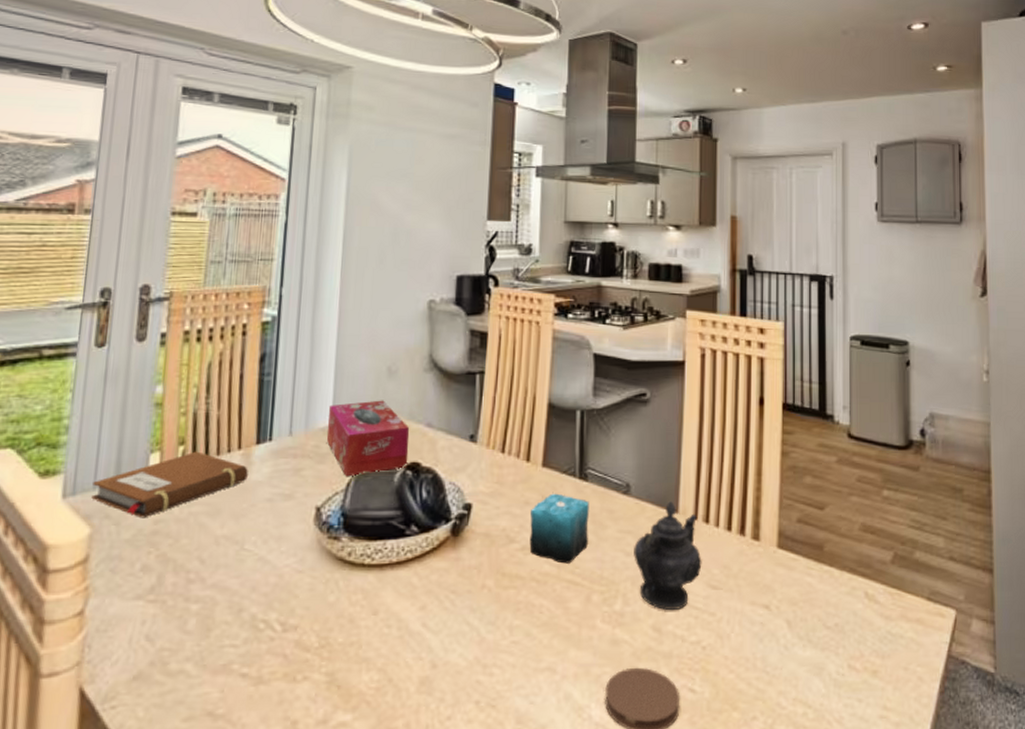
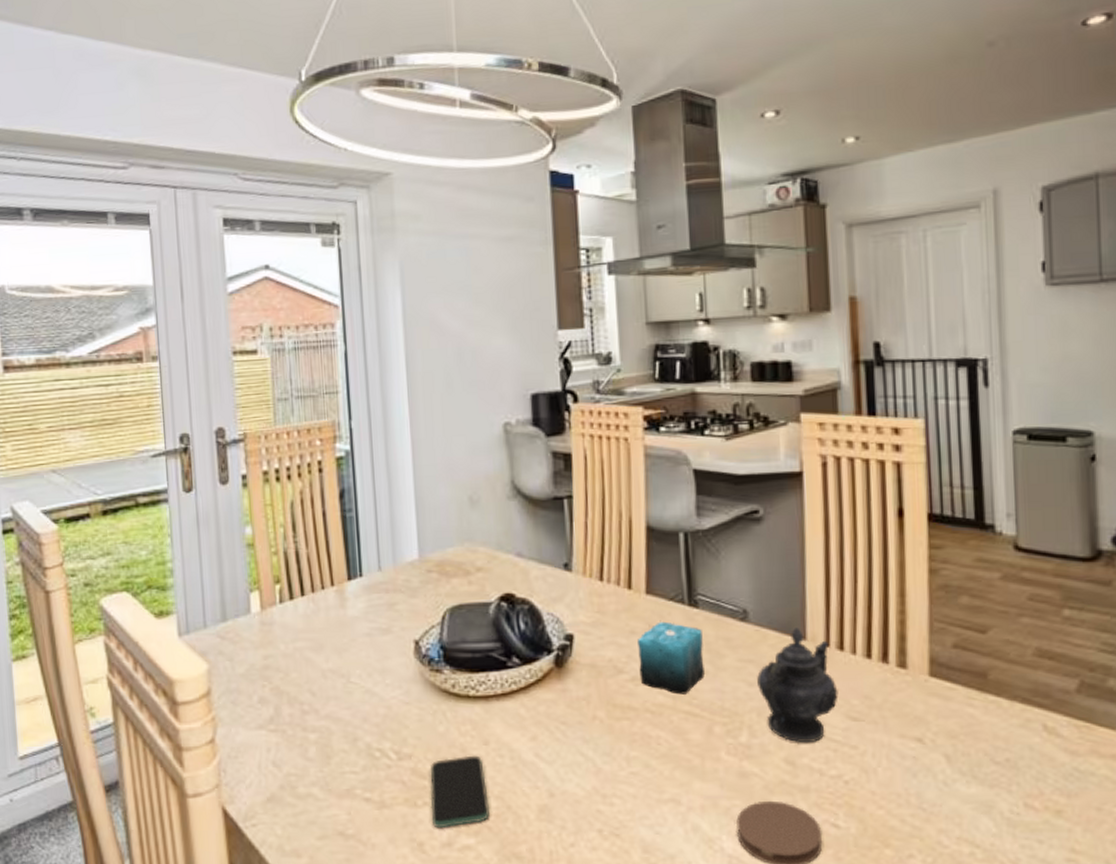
notebook: present [91,451,248,518] -> none [203,589,344,654]
smartphone: none [310,626,371,705] -> present [430,755,490,829]
tissue box: present [327,400,410,477] -> none [413,531,502,610]

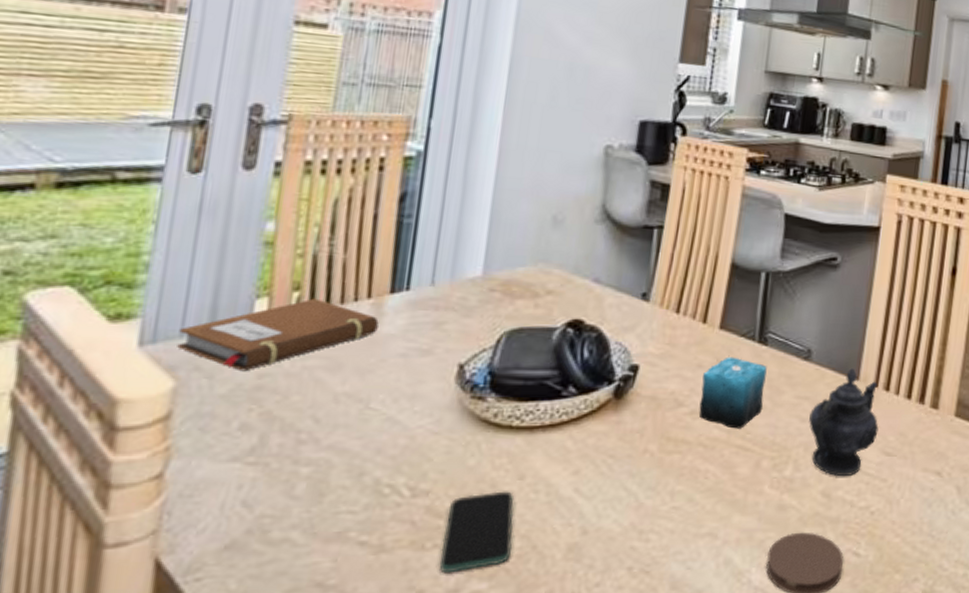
notebook: none [203,589,344,654] -> present [177,298,379,372]

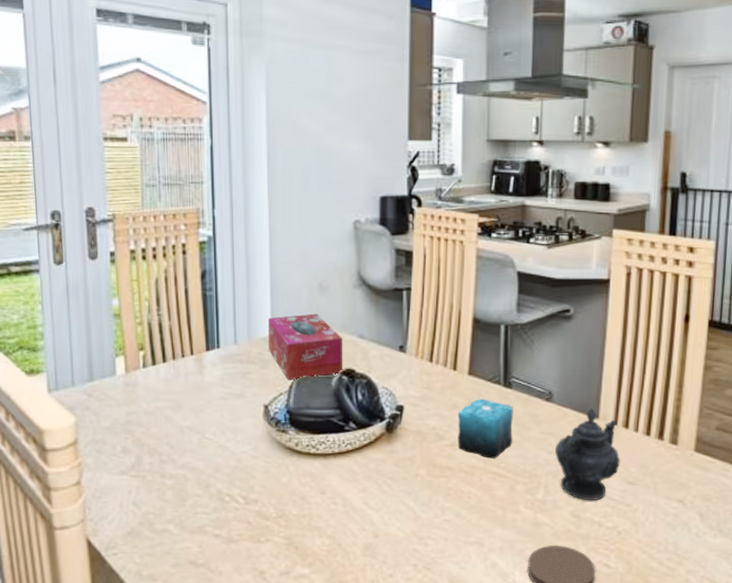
notebook: present [177,298,379,372] -> none [71,356,202,411]
smartphone: present [440,491,513,574] -> none [272,502,323,560]
tissue box: none [476,251,574,333] -> present [267,313,343,380]

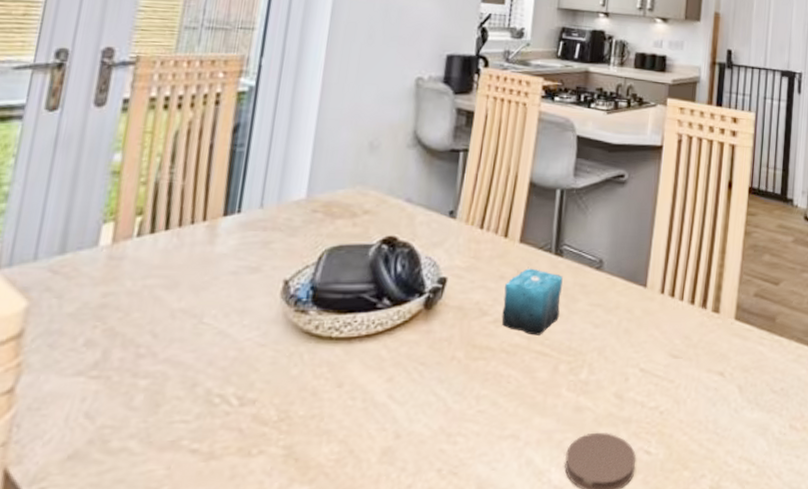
tissue box: present [267,313,343,380] -> none [300,174,389,250]
teapot: present [555,408,620,500] -> none [602,277,666,378]

